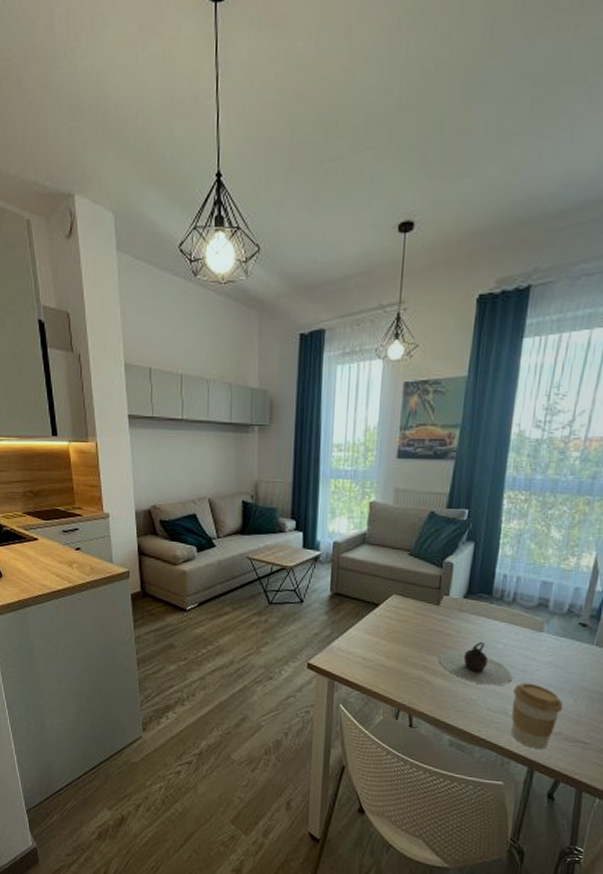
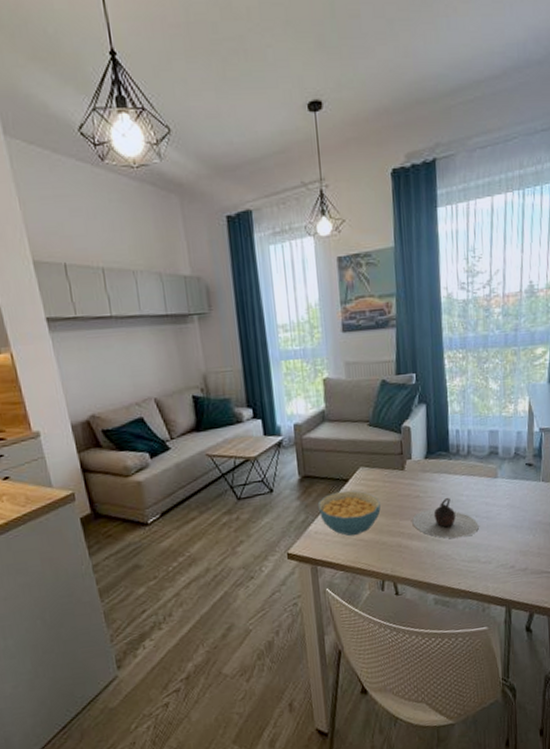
cereal bowl: none [345,614,408,661] -> present [318,490,381,537]
coffee cup: present [511,682,564,749] -> none [482,527,526,589]

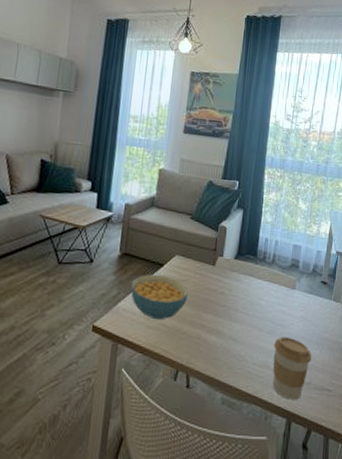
teapot: present [412,497,479,539] -> none [214,299,273,341]
coffee cup: none [482,527,526,589] -> present [272,336,312,400]

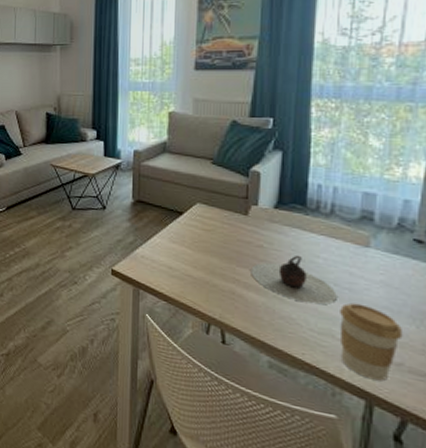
cereal bowl: present [131,274,188,320] -> none [148,222,215,270]
teapot: none [214,299,273,341] -> present [251,255,337,305]

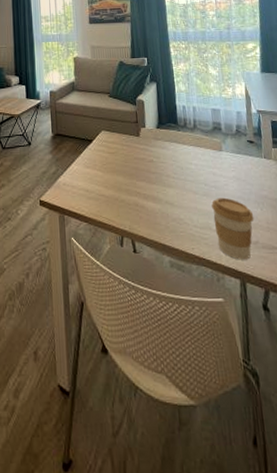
teapot: present [251,255,337,305] -> none [147,164,208,204]

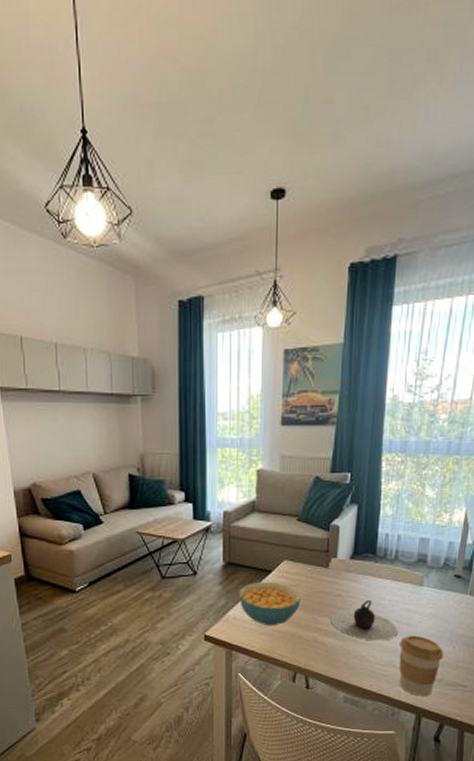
cereal bowl: none [67,149,120,191] -> present [240,581,300,626]
teapot: none [147,164,208,204] -> present [330,599,398,641]

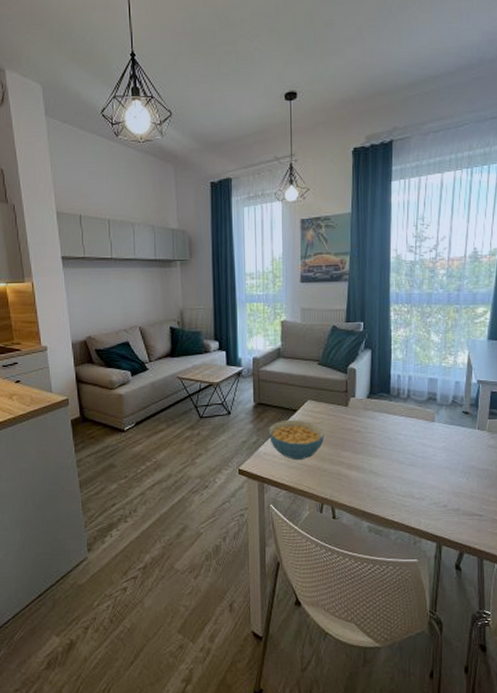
teapot: present [330,599,398,641] -> none [352,435,414,473]
coffee cup: present [399,635,444,696] -> none [417,467,459,526]

